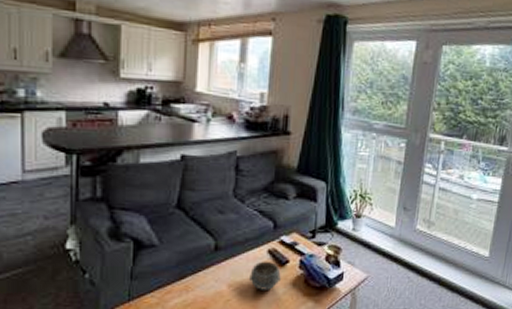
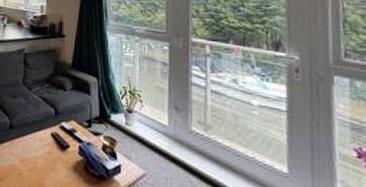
bowl: present [249,261,281,290] -> none [37,142,63,171]

